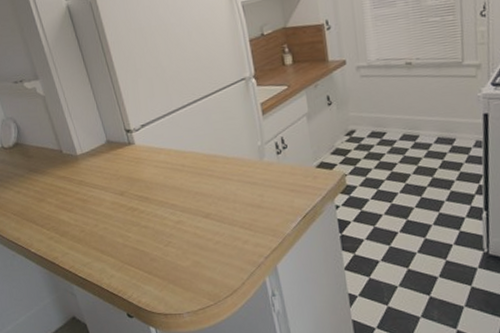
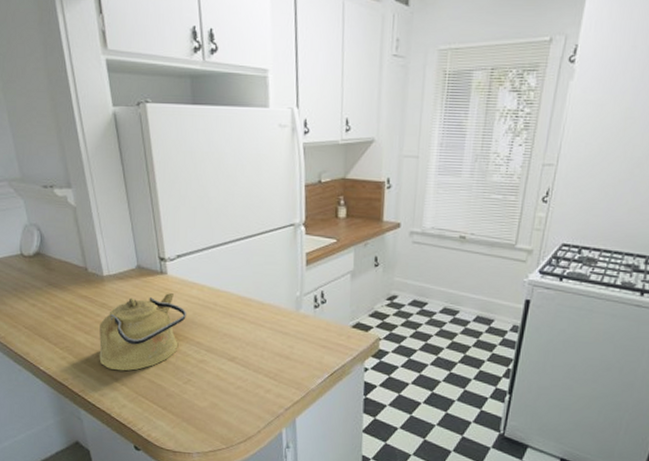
kettle: none [80,161,158,243] -> present [99,293,186,371]

